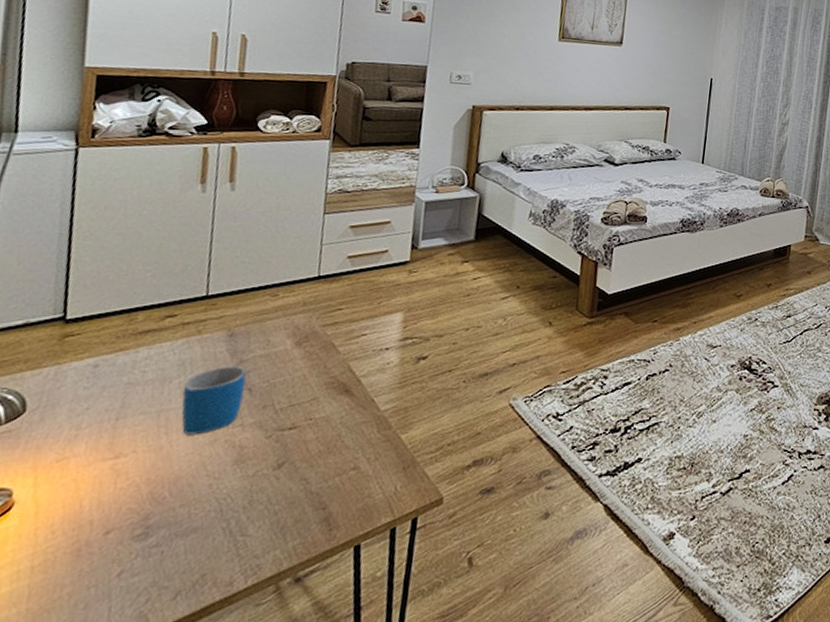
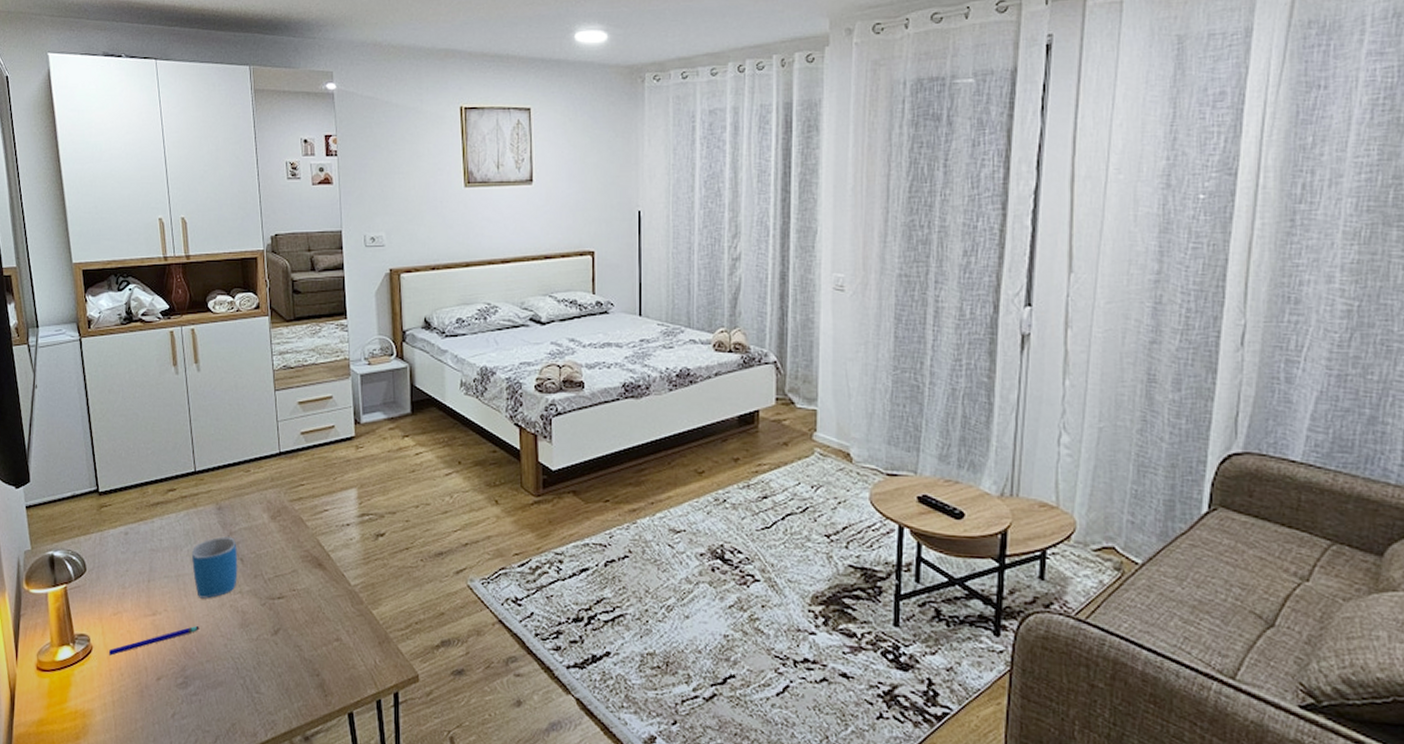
pen: none [38,466,179,511] -> present [109,625,199,656]

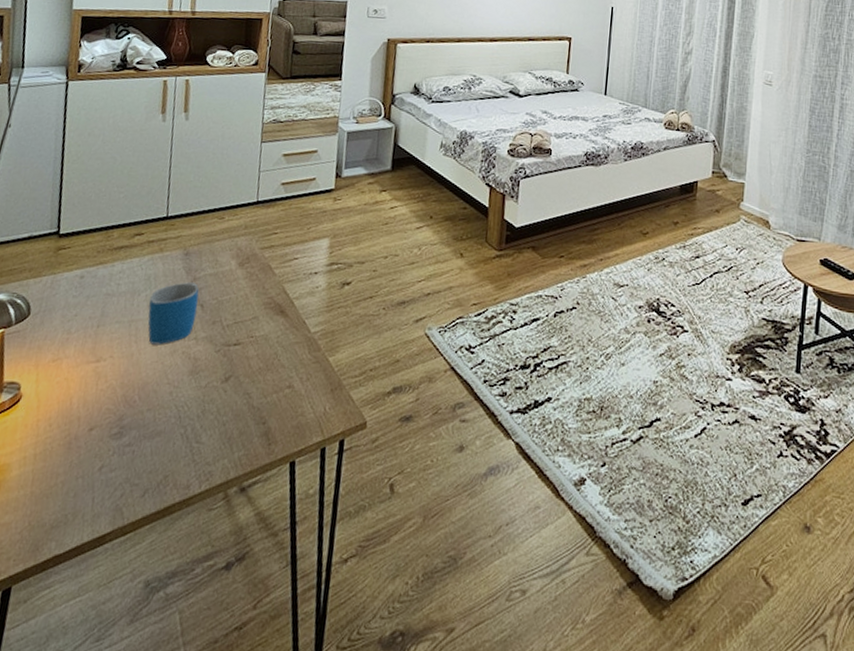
pen: present [109,625,199,656] -> none [39,372,146,405]

